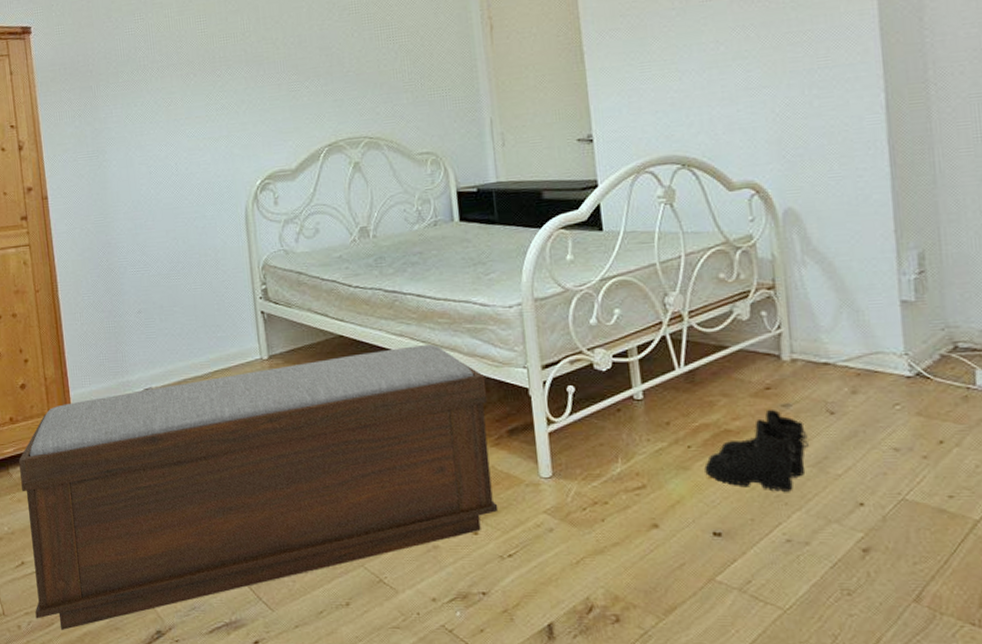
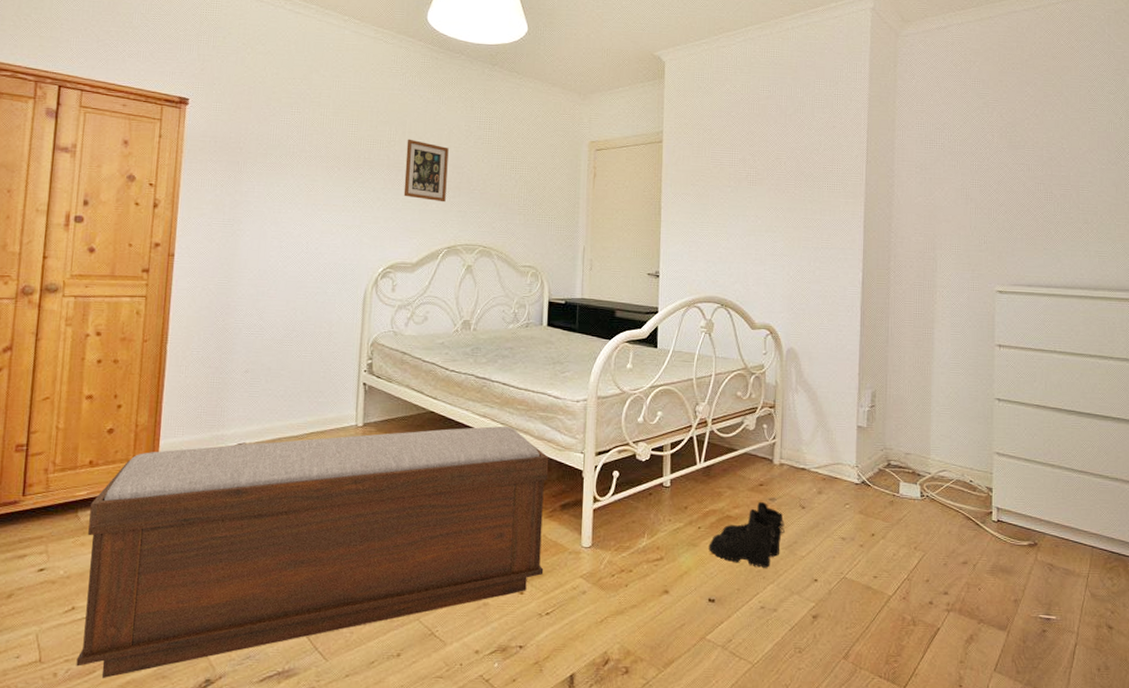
picture frame: none [262,25,318,94] -> present [403,139,449,203]

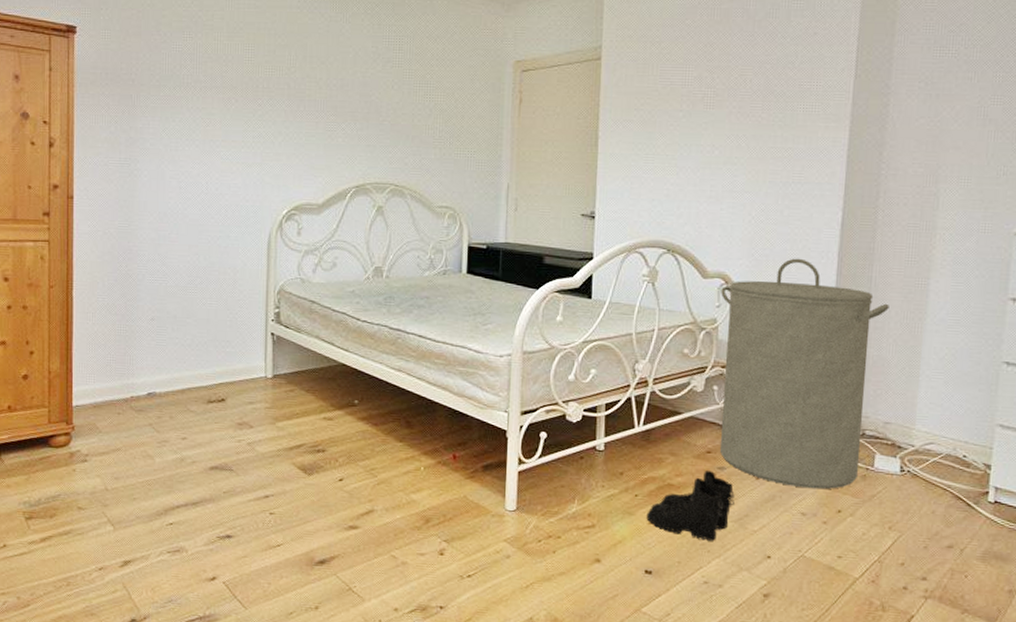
bench: present [76,426,549,679] -> none [12,381,470,613]
picture frame: present [403,139,449,203] -> none [306,64,355,136]
laundry hamper: none [767,311,904,515] -> present [719,258,889,489]

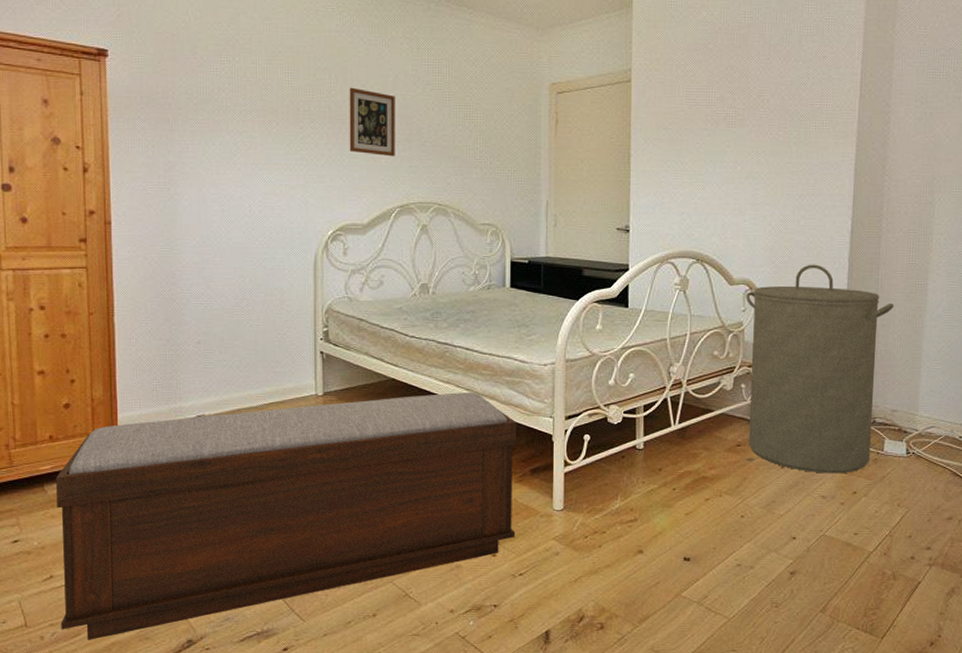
bench: none [12,381,470,613] -> present [56,391,517,641]
picture frame: none [306,64,355,136] -> present [349,87,395,157]
boots: present [646,471,735,541] -> none [684,463,763,527]

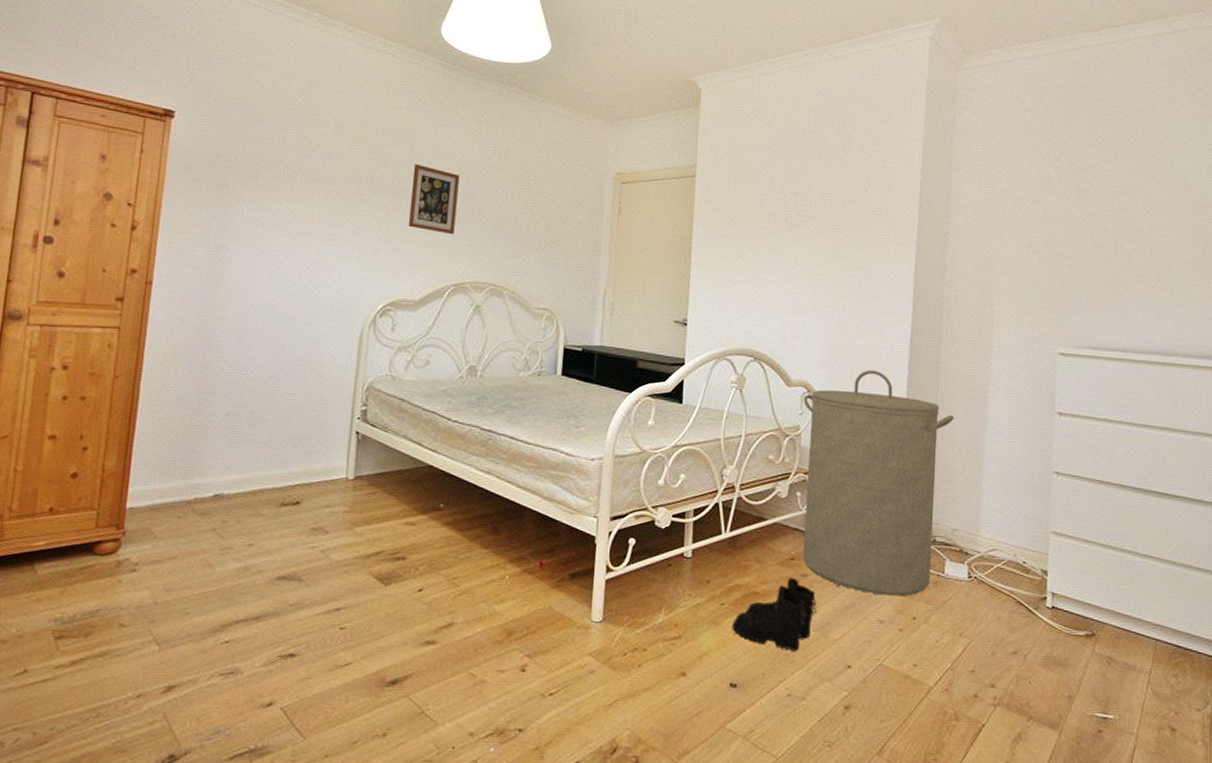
bench: present [56,391,517,641] -> none [26,484,559,751]
boots: none [684,463,763,527] -> present [732,578,817,651]

